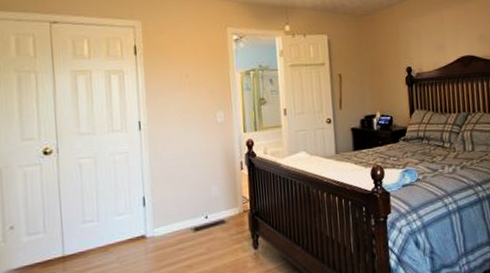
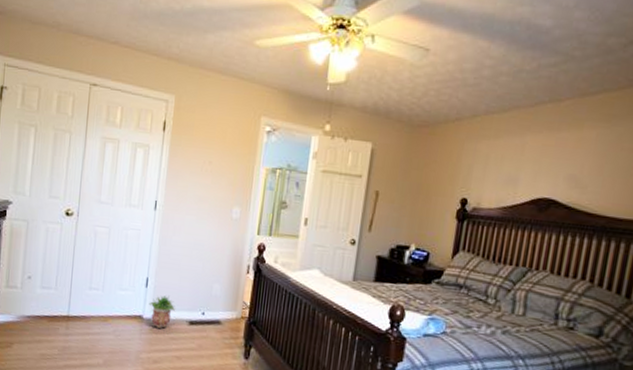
potted plant: none [149,208,177,243] -> present [149,295,175,328]

